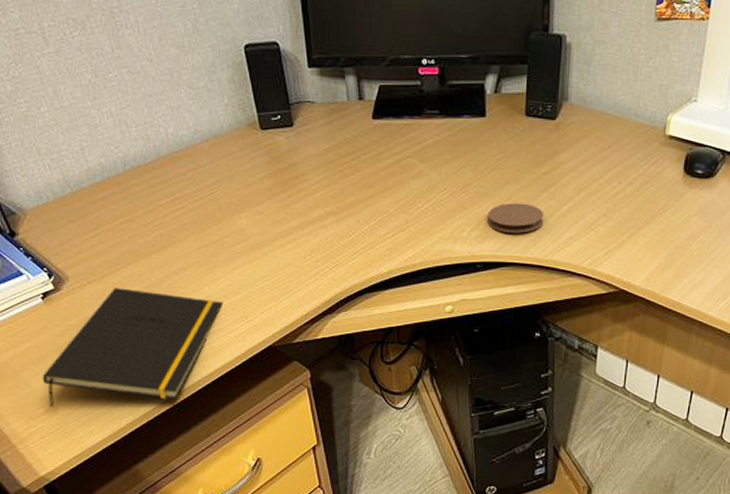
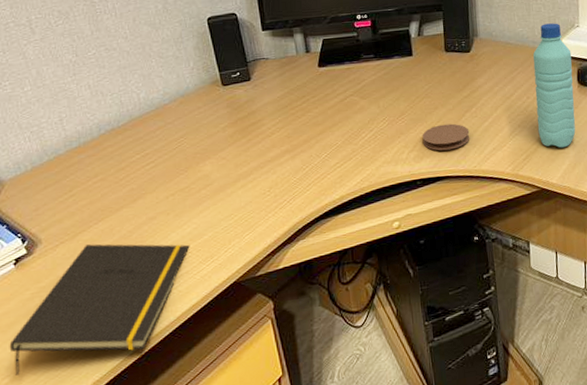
water bottle: none [626,93,682,247] -> present [533,23,576,148]

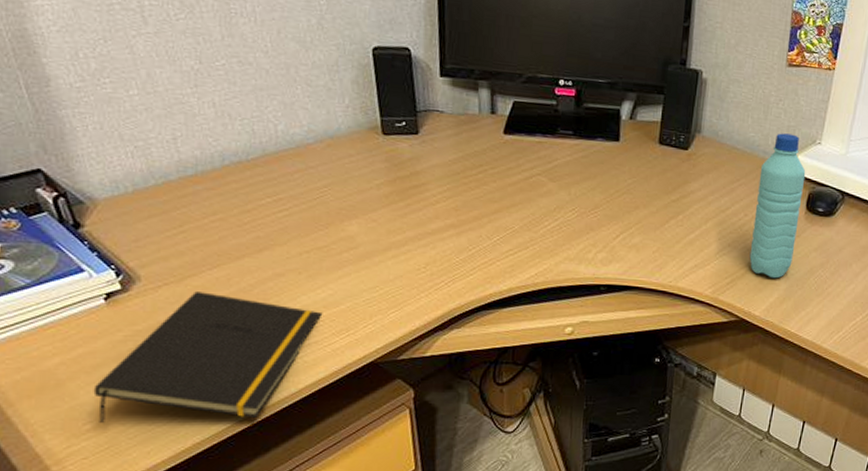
coaster: present [422,123,470,151] -> none [614,227,671,258]

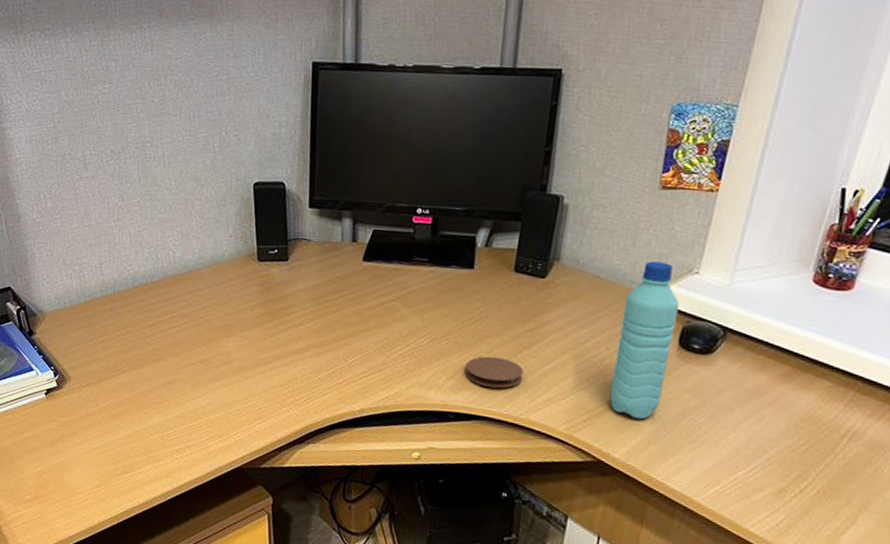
notepad: present [93,292,323,424] -> none [33,392,202,506]
coaster: none [614,227,671,258] -> present [464,356,524,389]

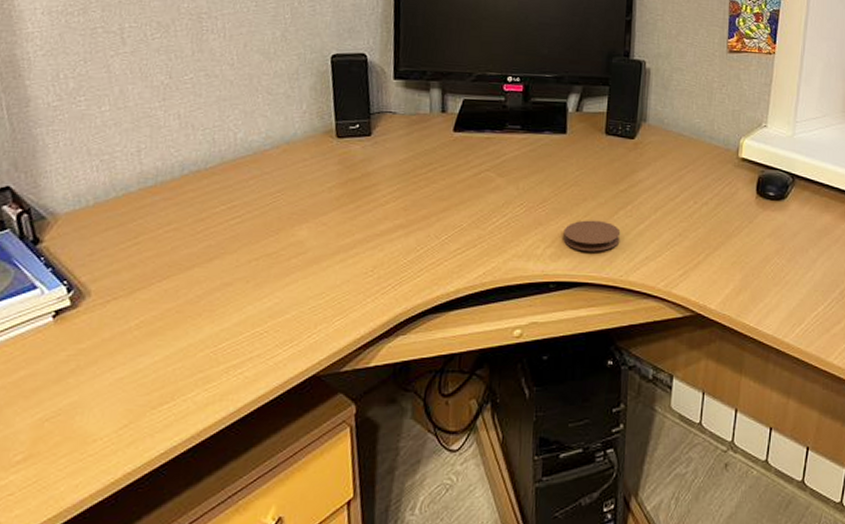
water bottle: present [610,261,680,420] -> none [701,118,754,268]

